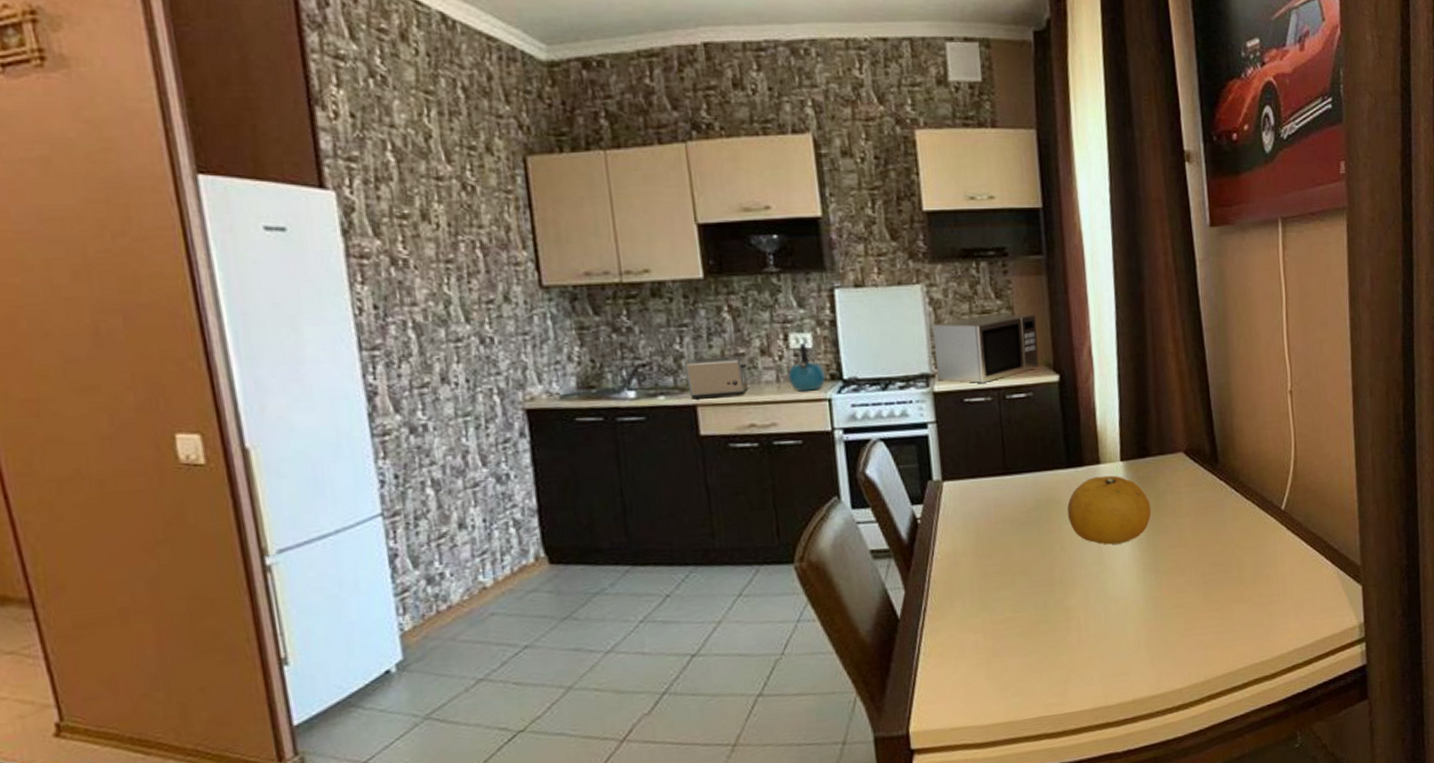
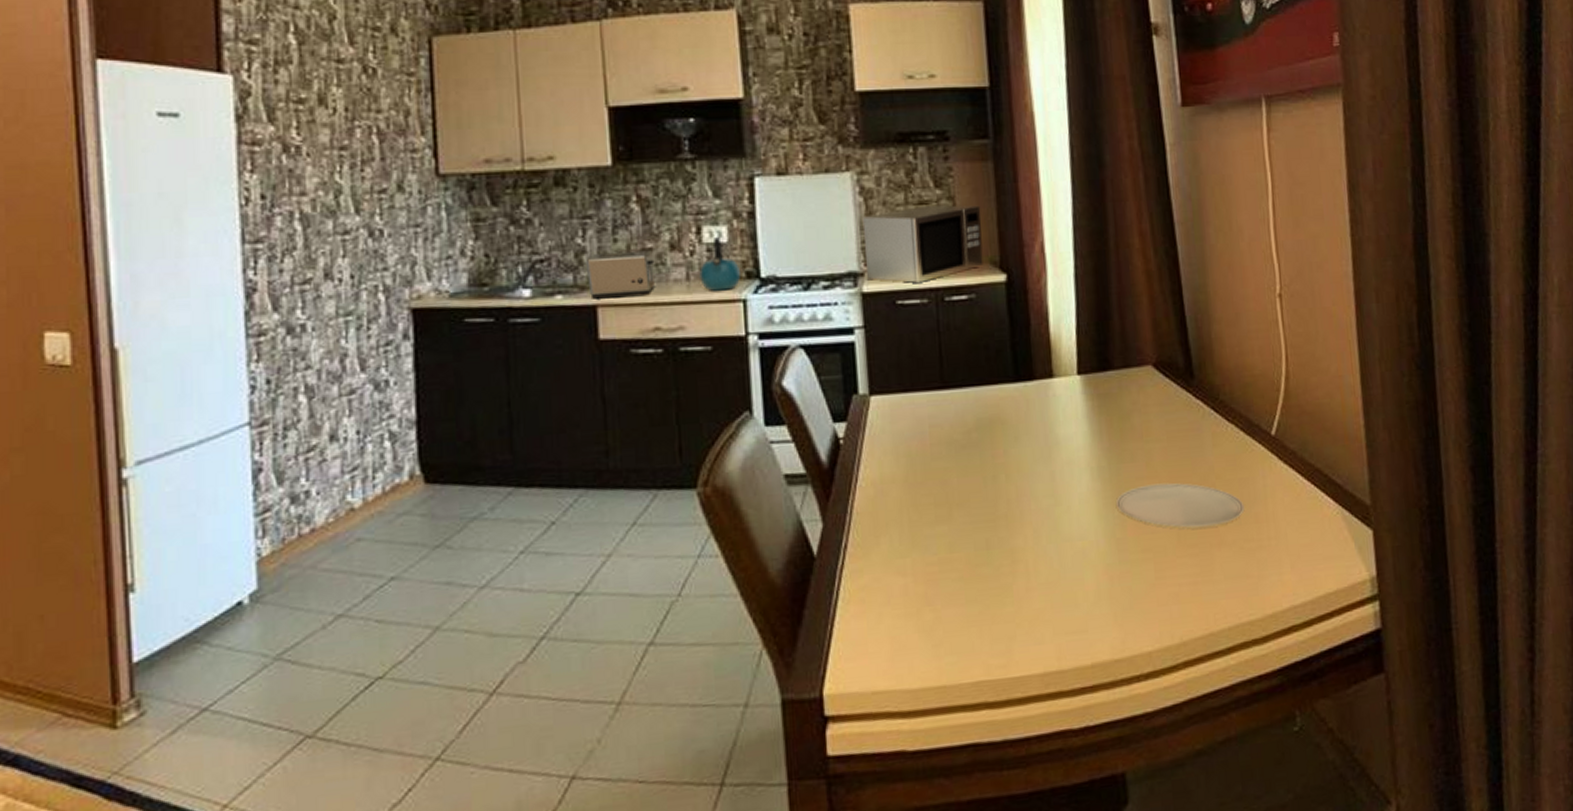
fruit: present [1067,475,1152,545] -> none [1014,391,1114,474]
plate: none [1152,550,1259,589] -> present [1115,482,1245,530]

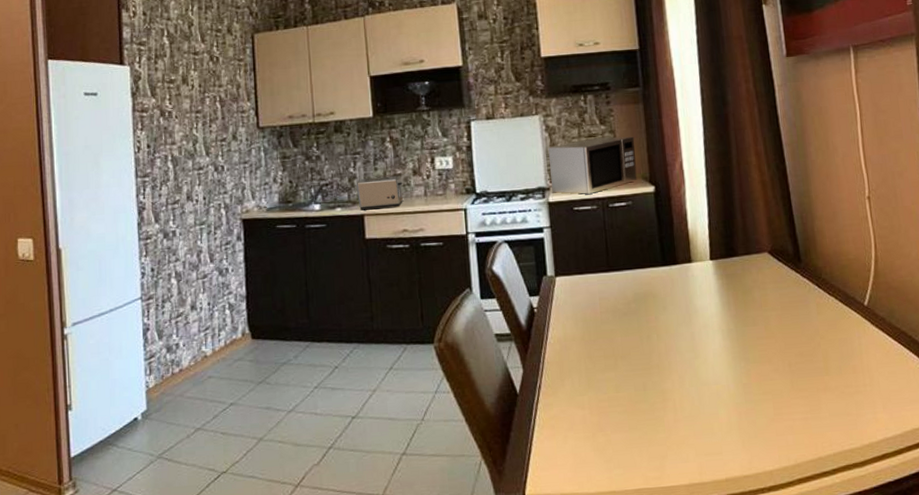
kettle: present [699,237,742,291] -> none [433,165,463,203]
plate: present [1115,482,1245,530] -> none [741,341,845,378]

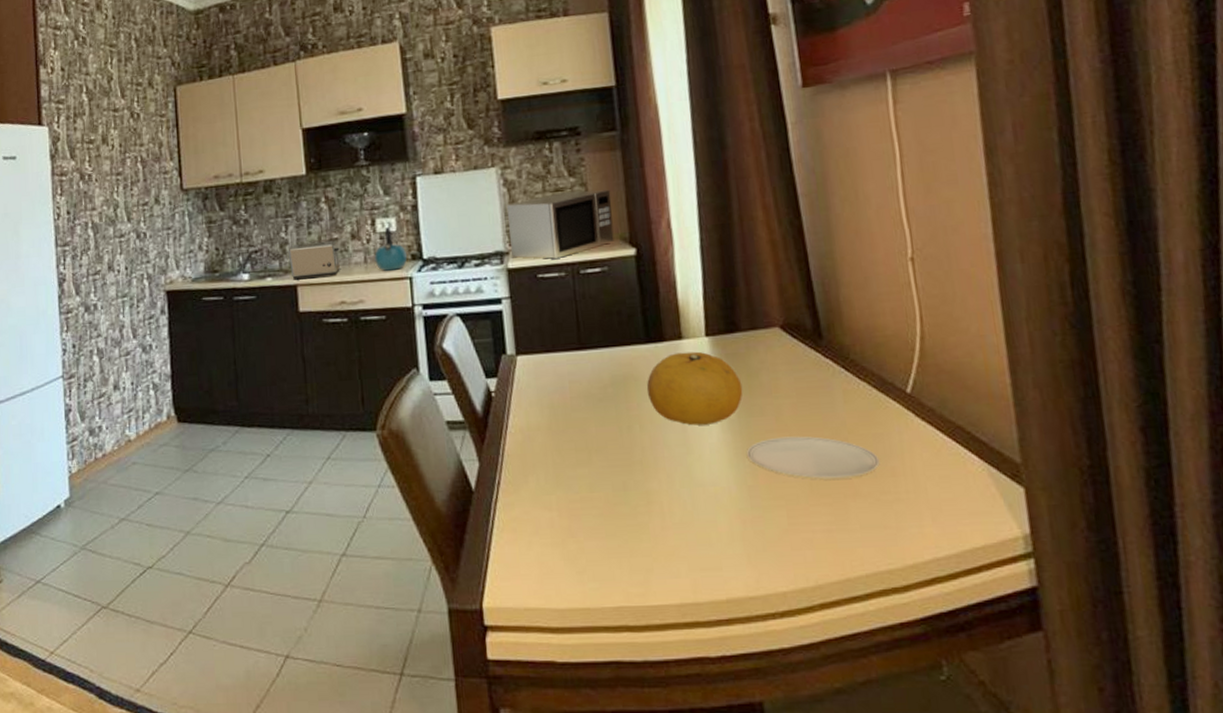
kettle: none [433,165,463,203] -> present [374,227,408,271]
fruit: none [662,272,740,335] -> present [646,351,743,426]
plate: none [741,341,845,378] -> present [746,436,880,480]

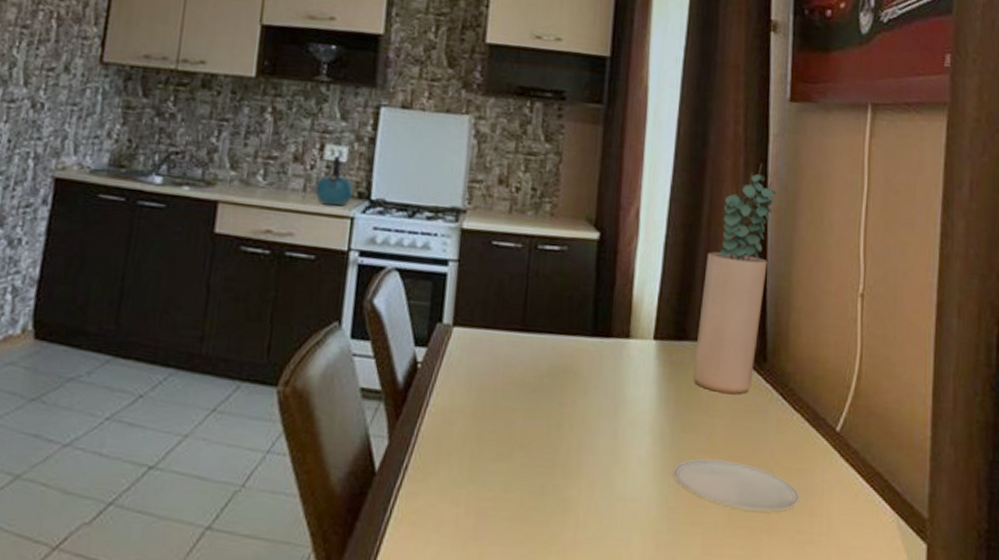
toaster: present [288,240,340,280] -> none [213,153,278,200]
microwave: present [506,189,614,259] -> none [469,156,585,228]
fruit: present [646,351,743,426] -> none [584,352,681,435]
vase: none [744,152,811,375] -> present [692,163,776,394]

